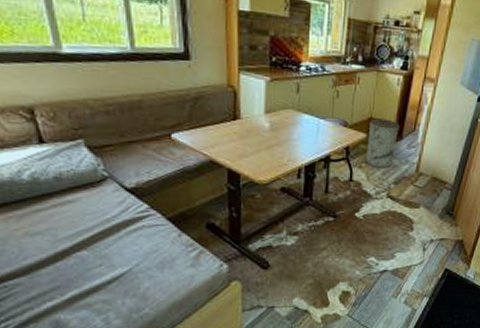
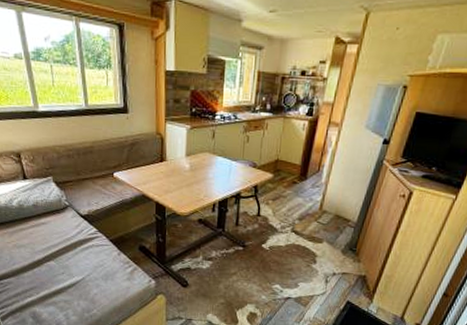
trash can: present [366,118,400,168] -> none [272,160,305,206]

